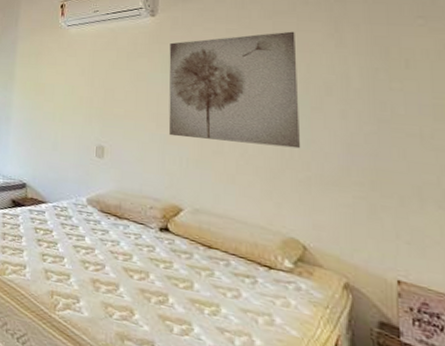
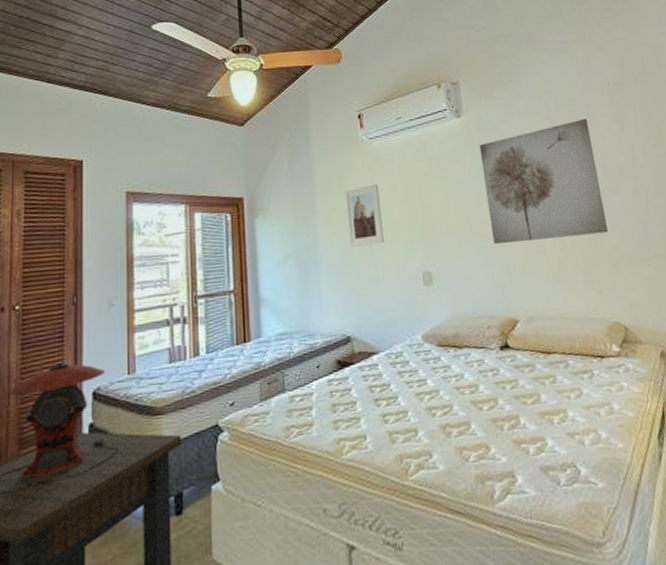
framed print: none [37,64,70,115] -> present [344,184,384,247]

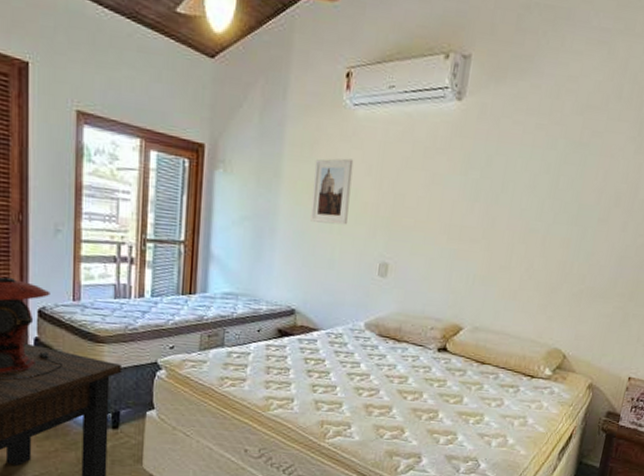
wall art: present [479,118,609,245] -> none [459,131,602,262]

